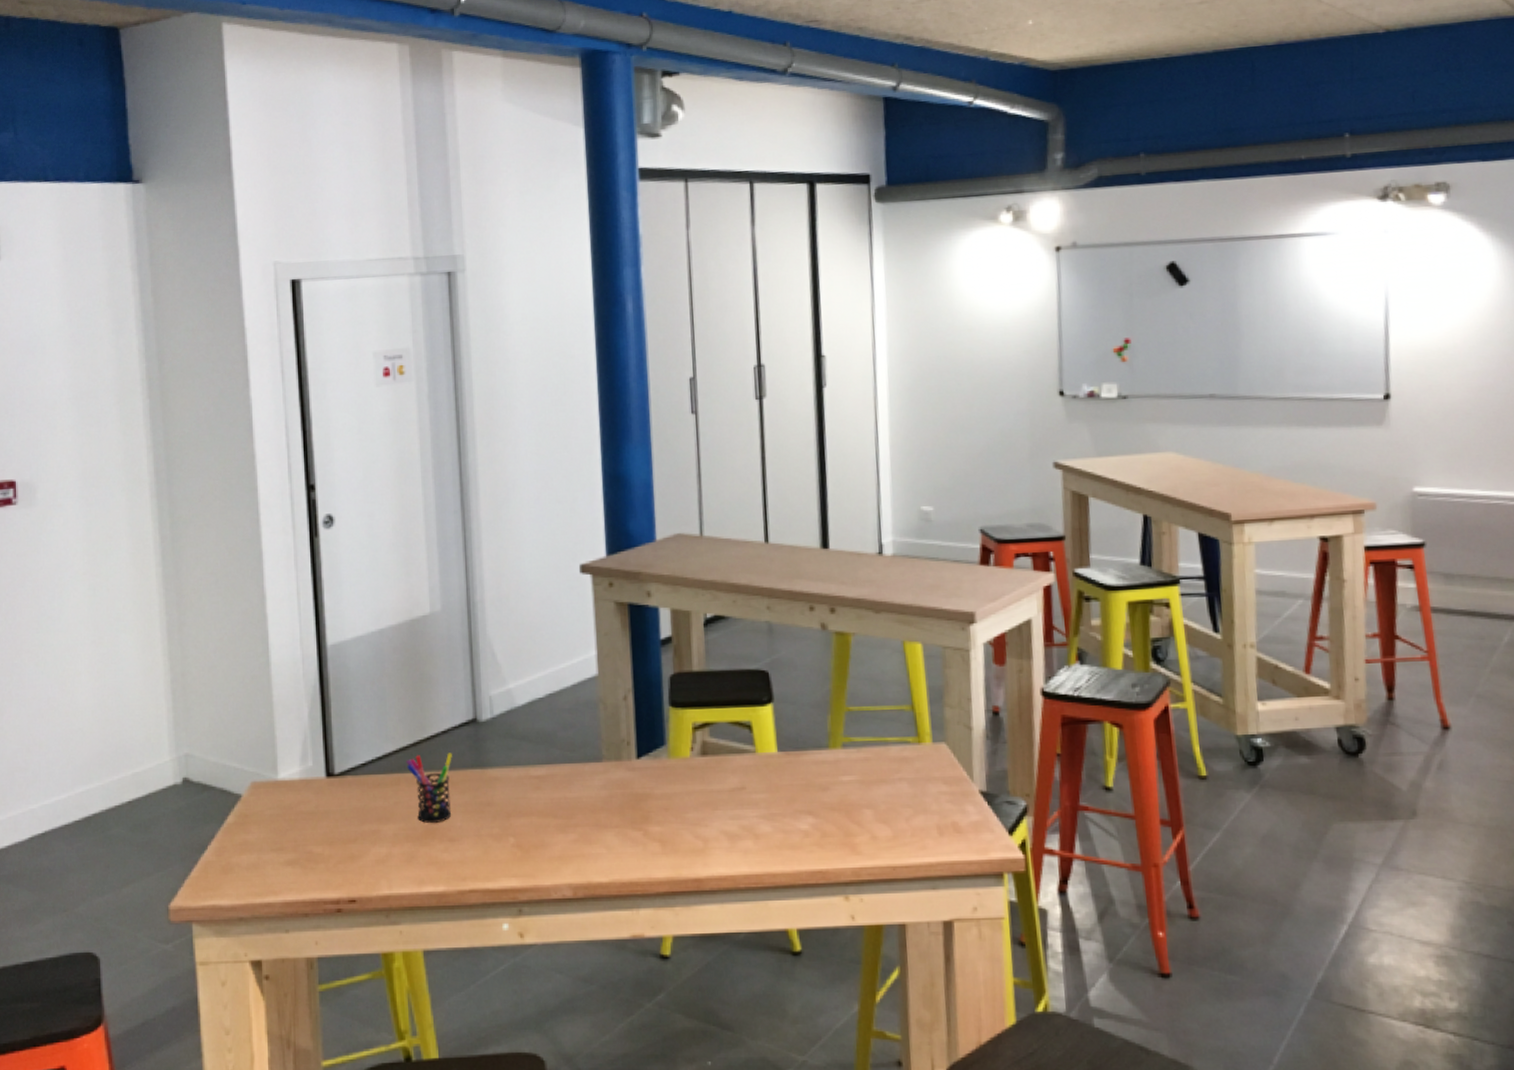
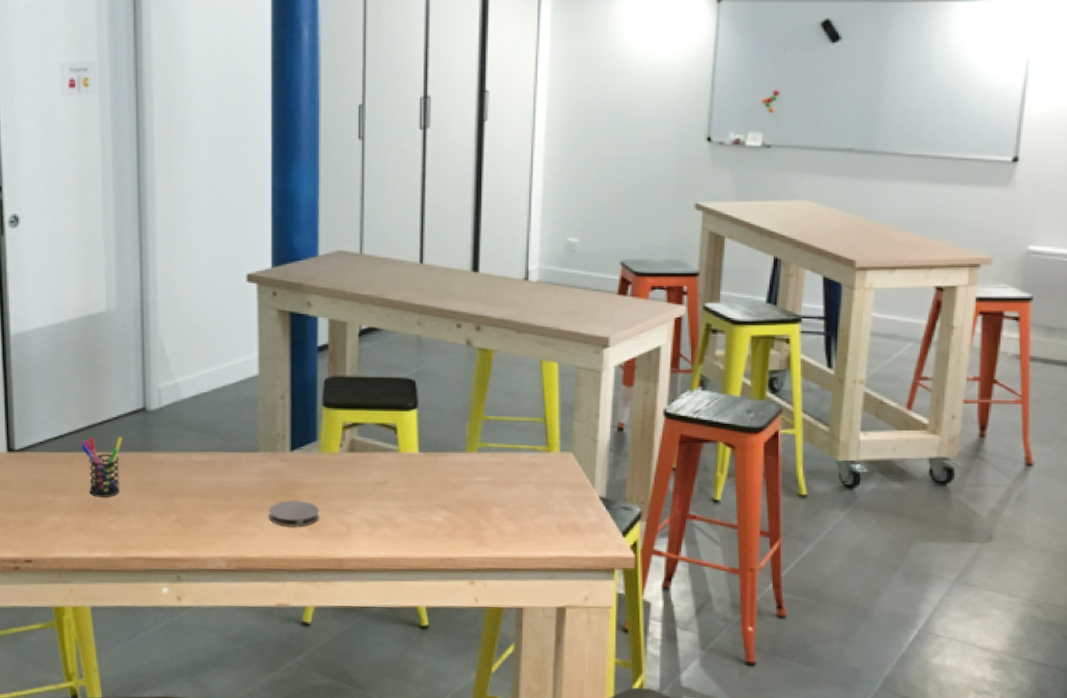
coaster: none [616,814,673,845] -> present [268,500,320,527]

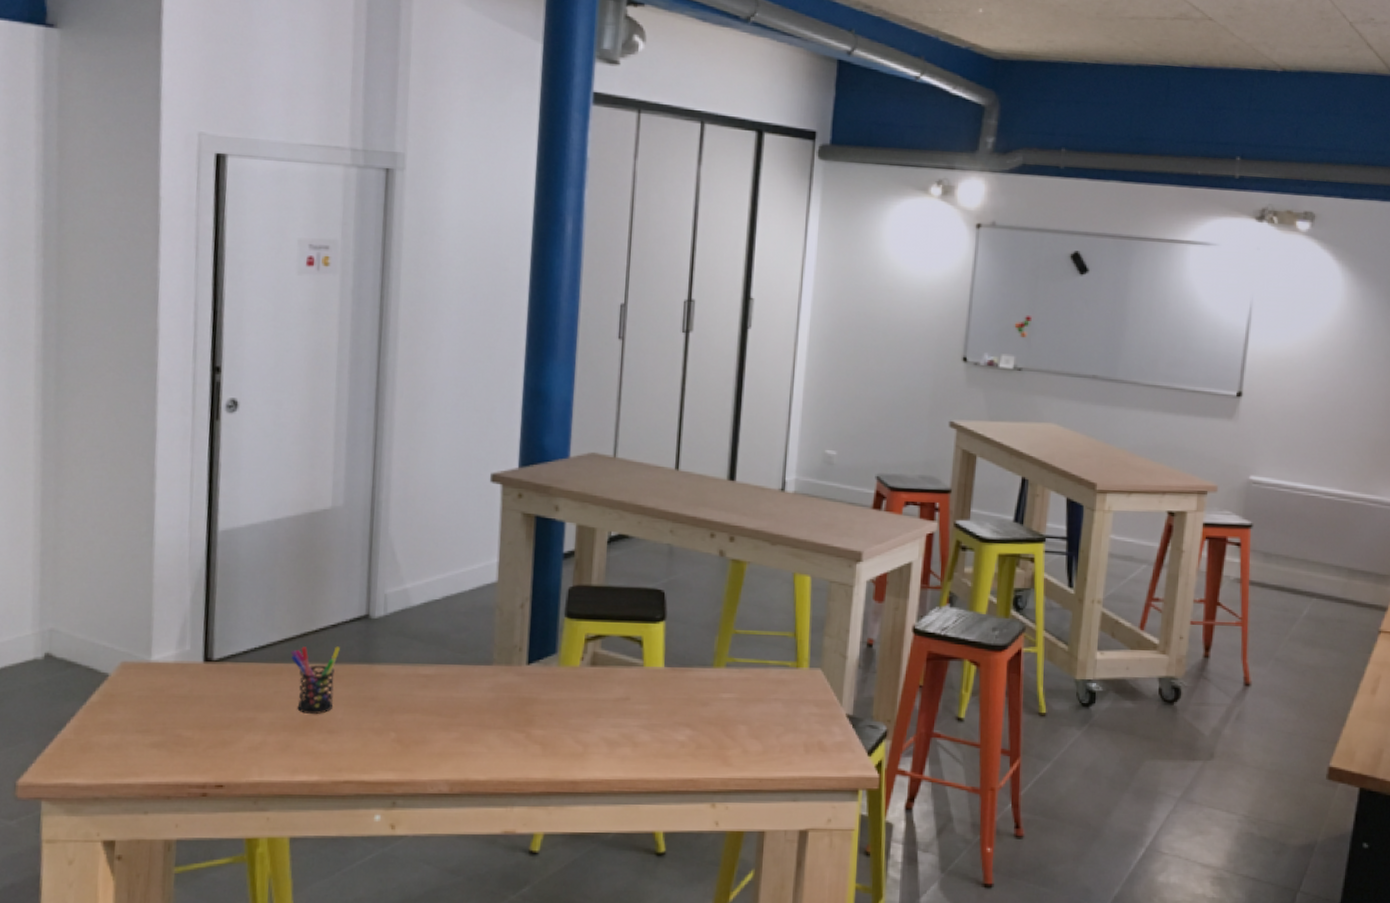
coaster: present [268,500,320,527] -> none [499,718,556,747]

